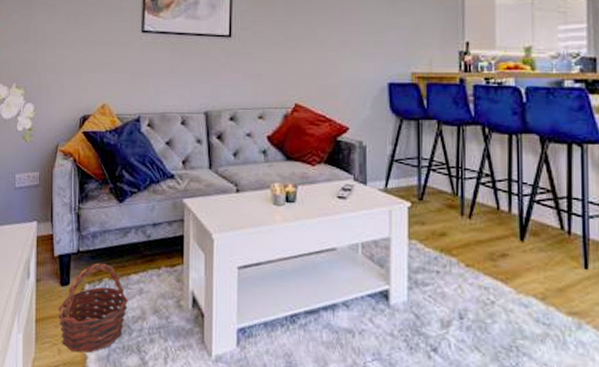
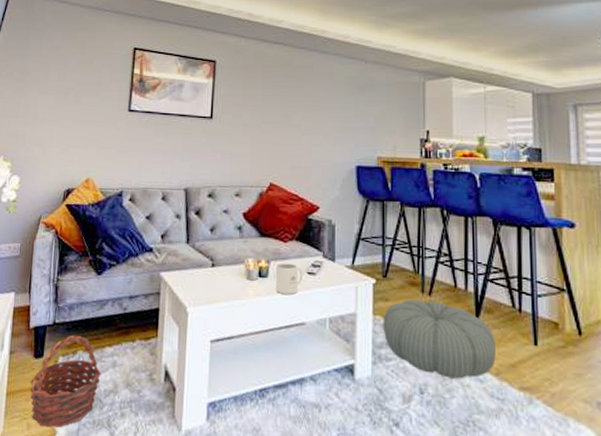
mug: none [303,187,333,220] -> present [275,263,303,295]
pouf: none [419,223,542,304] -> present [383,300,496,379]

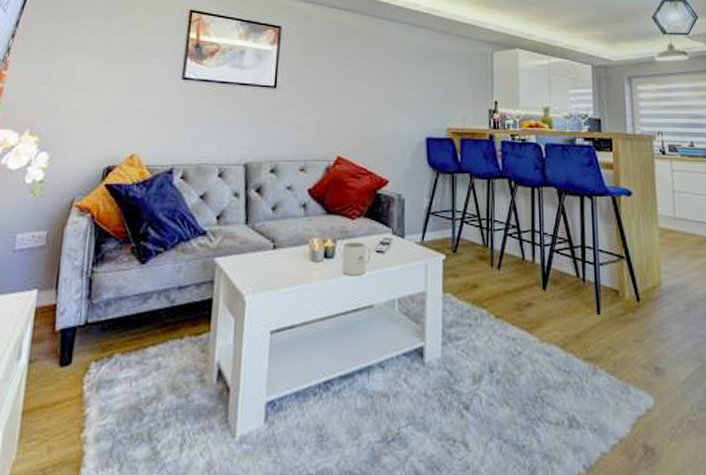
basket: present [30,335,102,428] -> none [53,335,143,449]
pouf: present [383,300,496,379] -> none [453,274,562,354]

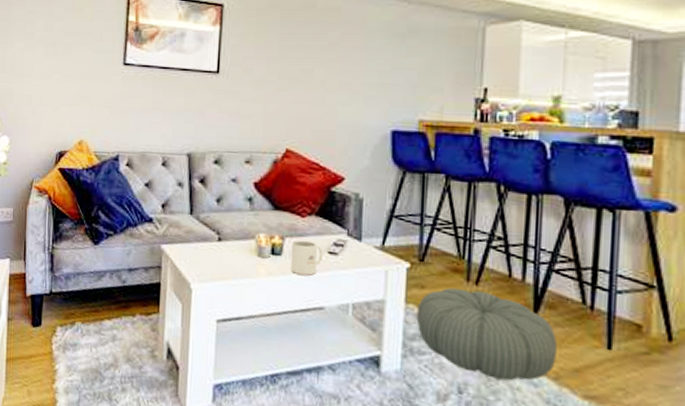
pouf: none [453,274,562,354] -> present [416,288,557,381]

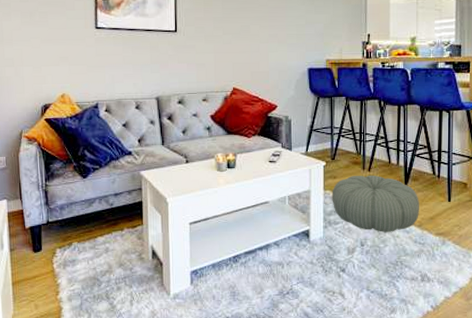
mug: present [290,240,323,276] -> none [241,154,265,181]

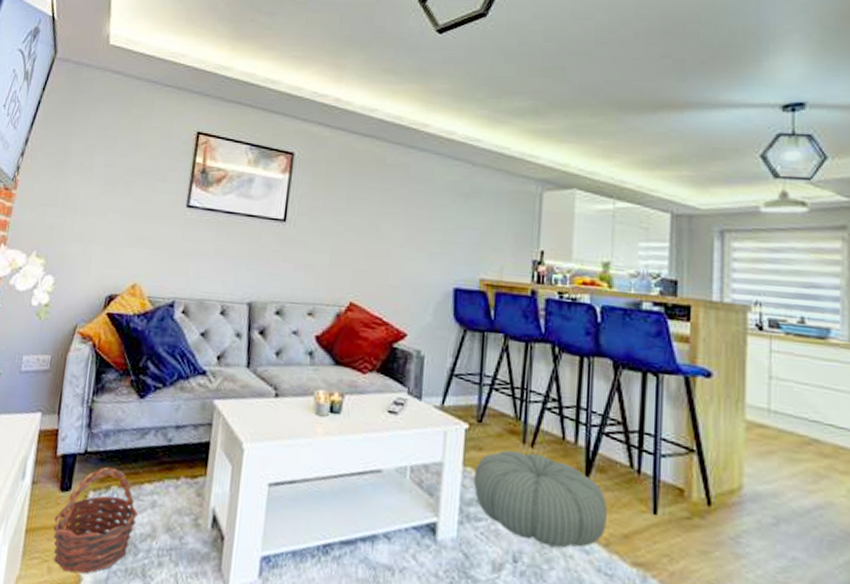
basket: none [32,230,97,306] -> present [53,466,139,574]

